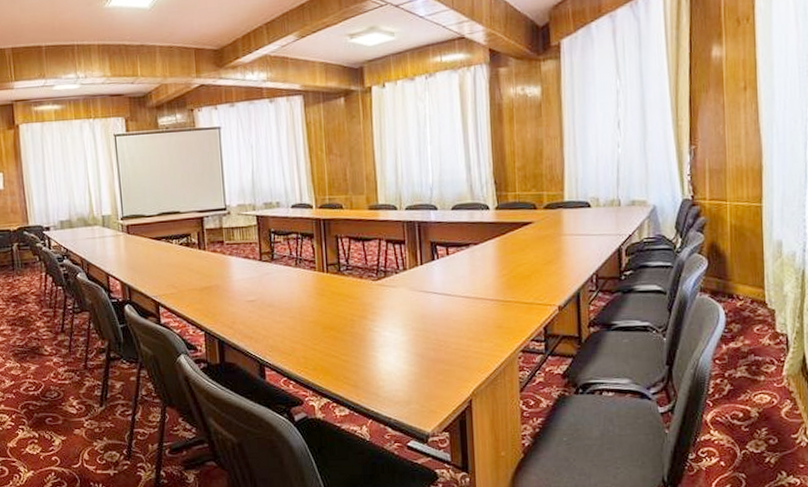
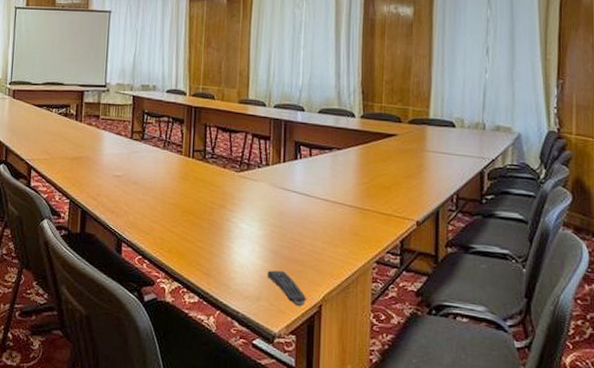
remote control: none [415,373,457,405] -> present [267,270,307,307]

